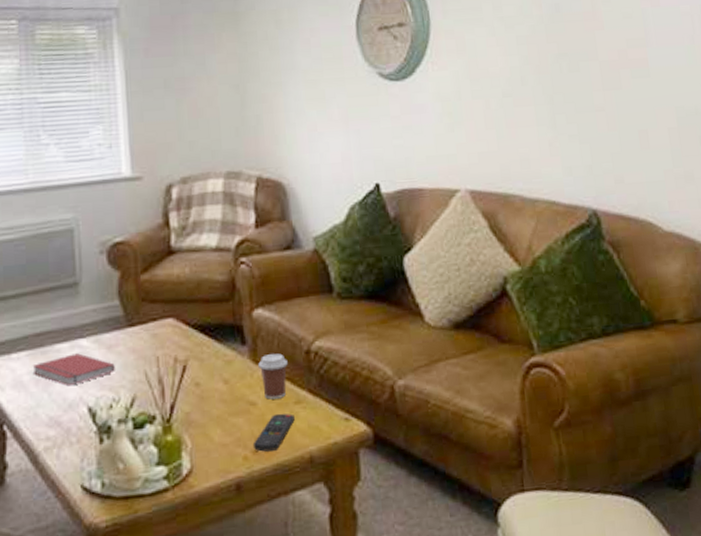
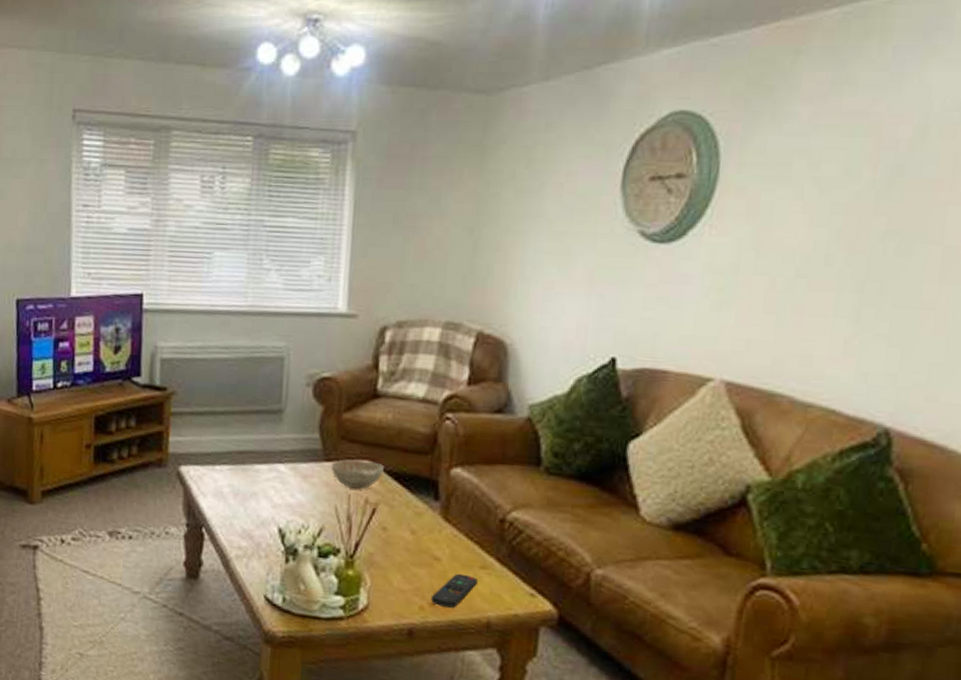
book: present [32,353,115,387] -> none [232,476,308,506]
decorative bowl: none [135,318,189,349] -> present [330,459,384,489]
coffee cup: present [258,353,288,400] -> none [448,514,480,560]

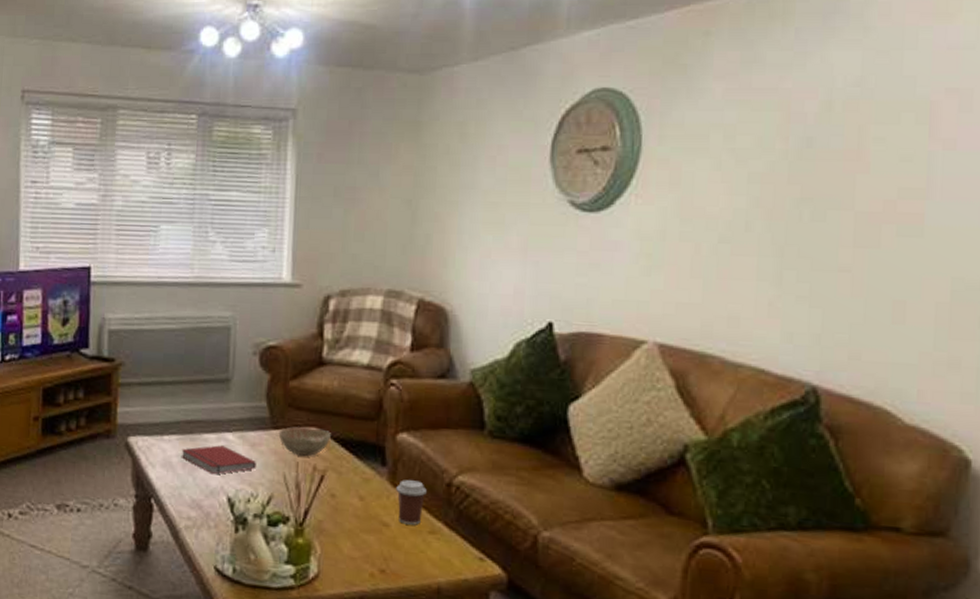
book: none [232,476,308,506] -> present [181,445,256,475]
remote control: present [431,573,478,608] -> none [382,539,427,574]
coffee cup: none [448,514,480,560] -> present [396,480,427,525]

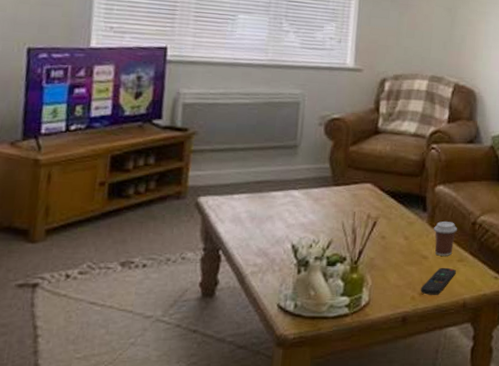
book: present [181,445,256,475] -> none [249,201,319,226]
decorative bowl: present [278,426,331,456] -> none [339,183,383,207]
remote control: none [382,539,427,574] -> present [421,267,456,295]

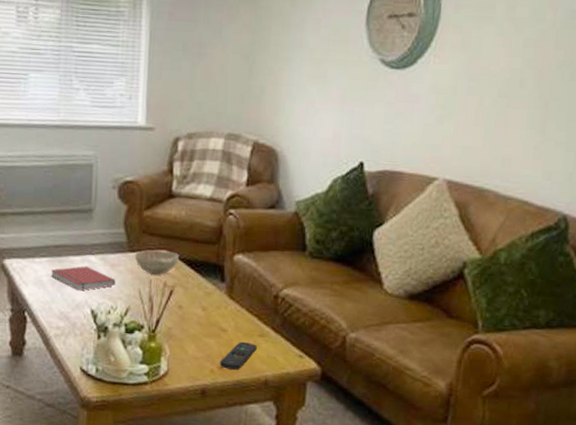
book: none [249,201,319,226] -> present [50,266,116,291]
decorative bowl: none [339,183,383,207] -> present [134,250,179,274]
coffee cup: present [434,221,457,256] -> none [233,293,258,330]

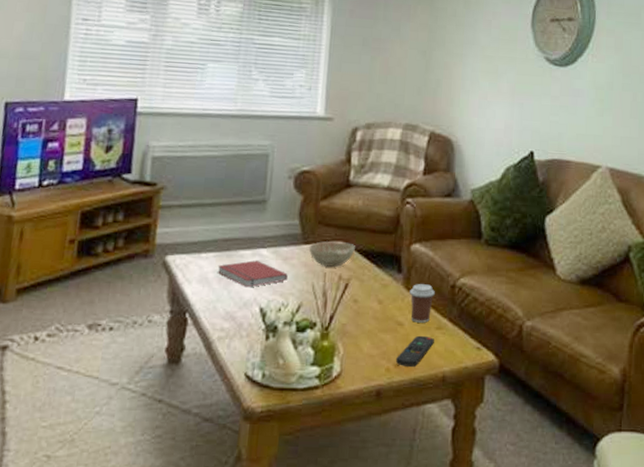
coffee cup: none [233,293,258,330] -> present [409,284,435,323]

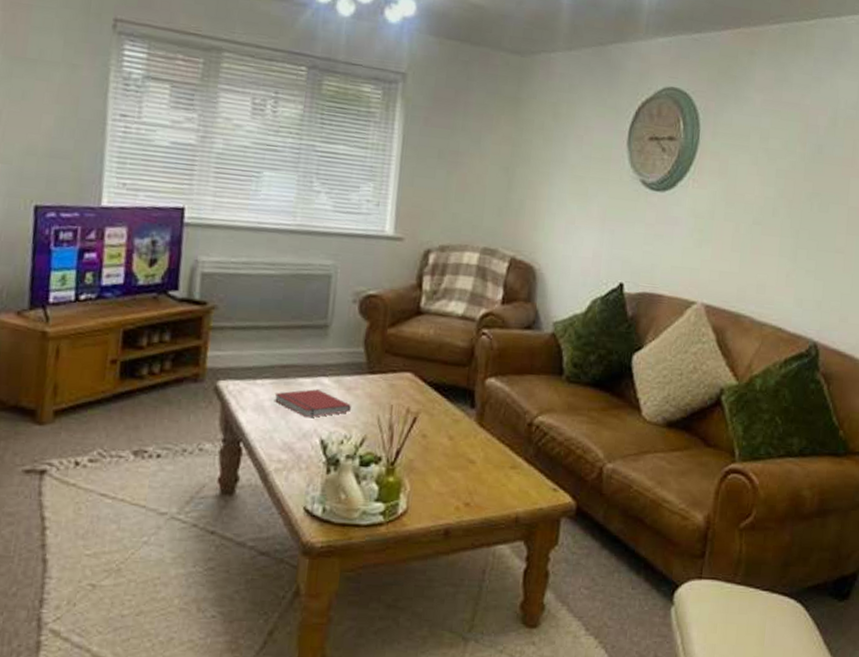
decorative bowl: present [309,241,355,267] -> none [374,371,425,399]
remote control: present [396,335,434,367] -> none [466,474,508,506]
coffee cup: present [409,284,435,323] -> none [483,420,510,462]

